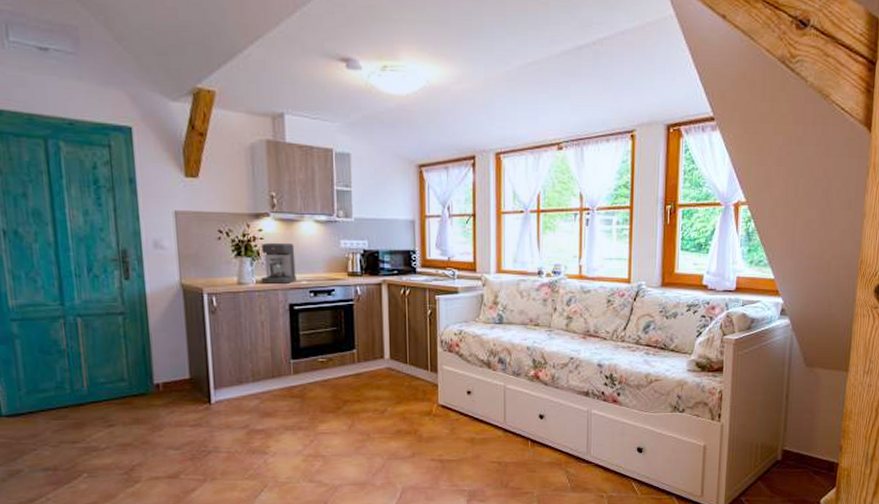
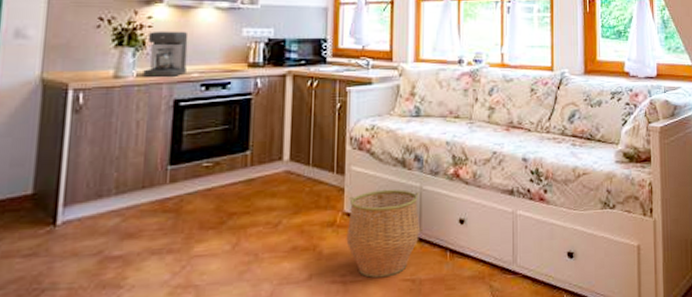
basket: none [441,386,504,459] -> present [346,189,420,278]

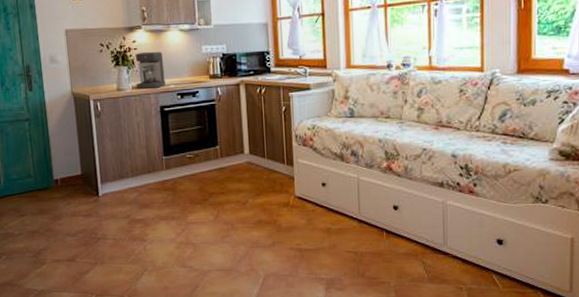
basket: present [346,189,420,278] -> none [298,178,359,249]

